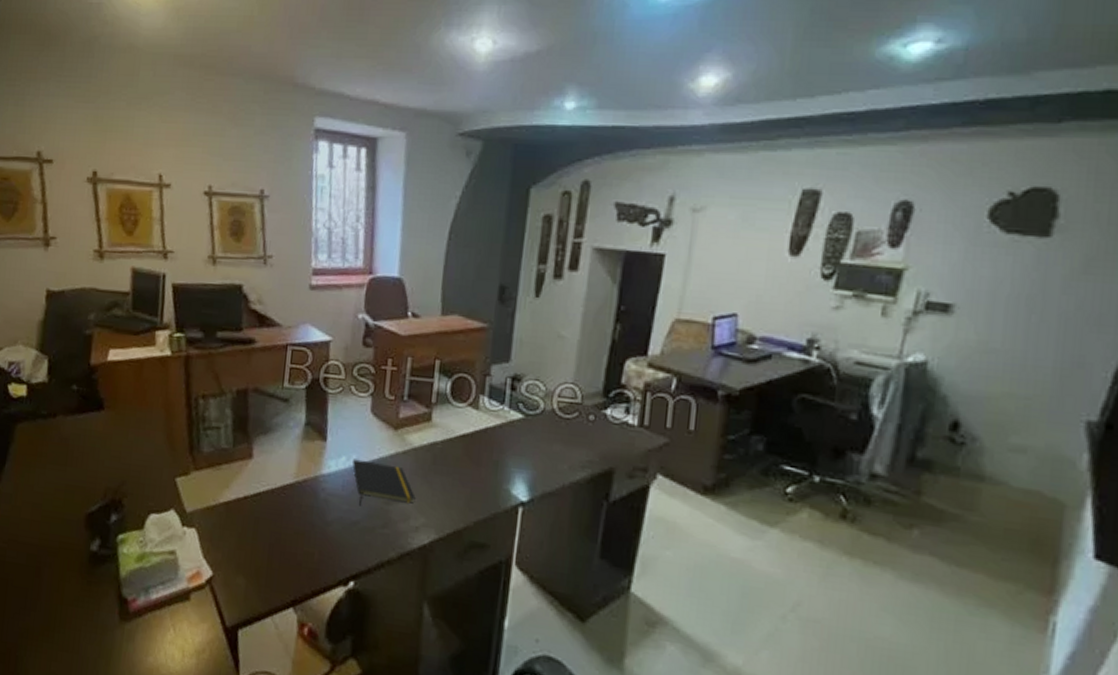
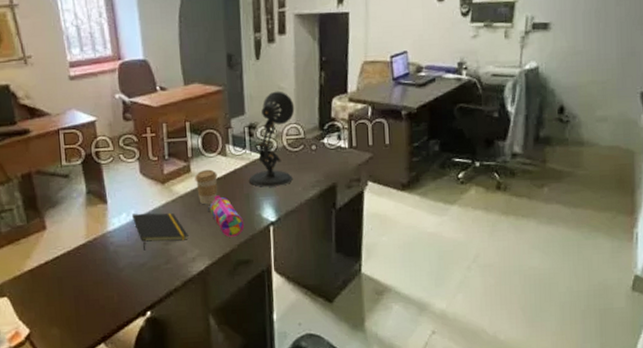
coffee cup: none [435,421,464,466] -> present [195,169,218,205]
pencil case: none [443,455,488,512] -> present [207,195,245,237]
desk lamp: none [501,339,575,459] -> present [248,91,295,187]

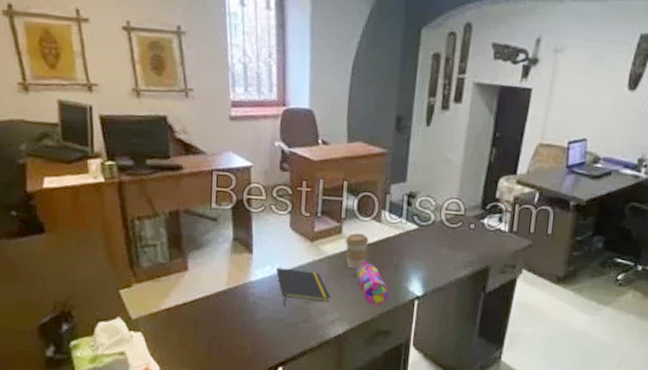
desk lamp: present [248,91,295,187] -> none [400,161,459,261]

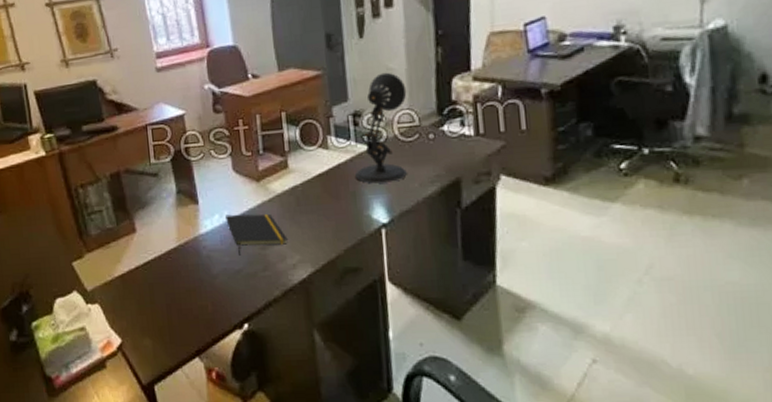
coffee cup: present [345,233,369,270] -> none [293,164,320,205]
pencil case: present [353,261,390,306] -> none [308,193,352,242]
desk lamp: none [400,161,459,261] -> present [354,72,407,184]

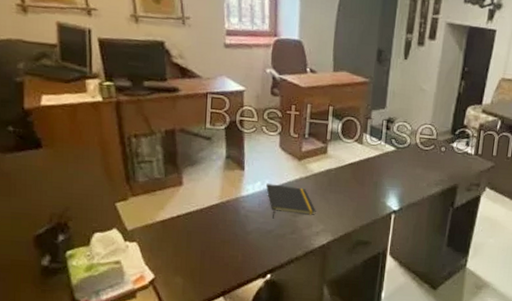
desk lamp: present [354,72,407,184] -> none [379,91,432,179]

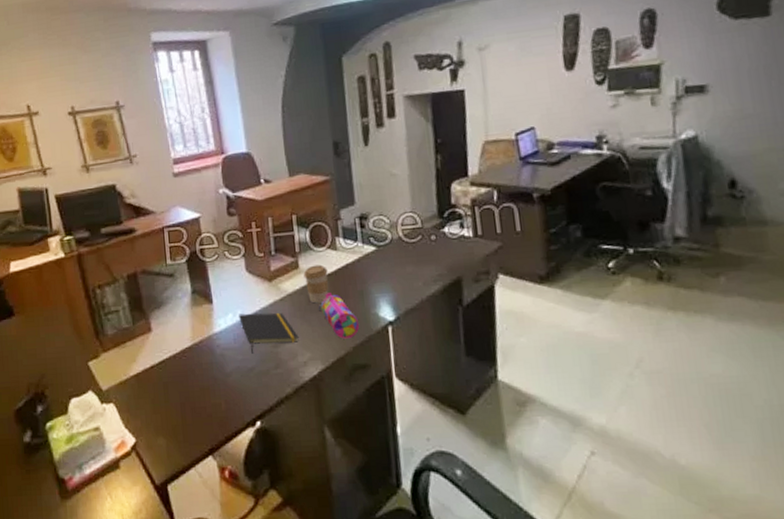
coffee cup: none [330,153,352,186] -> present [303,264,329,303]
pencil case: none [337,179,369,219] -> present [318,293,360,339]

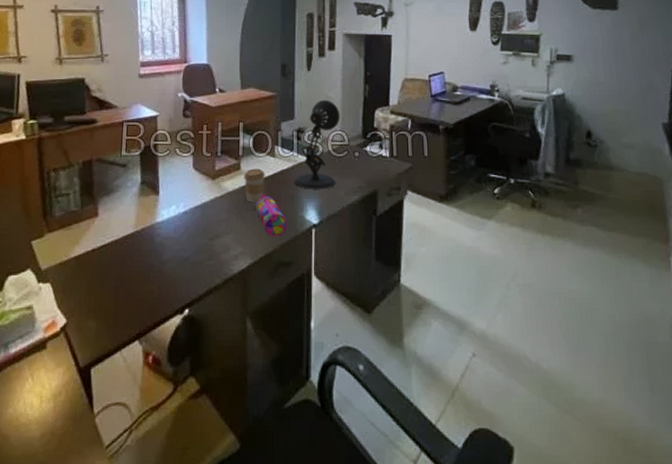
notepad: present [239,312,299,354] -> none [181,206,233,245]
desk lamp: none [362,177,411,283] -> present [294,100,340,189]

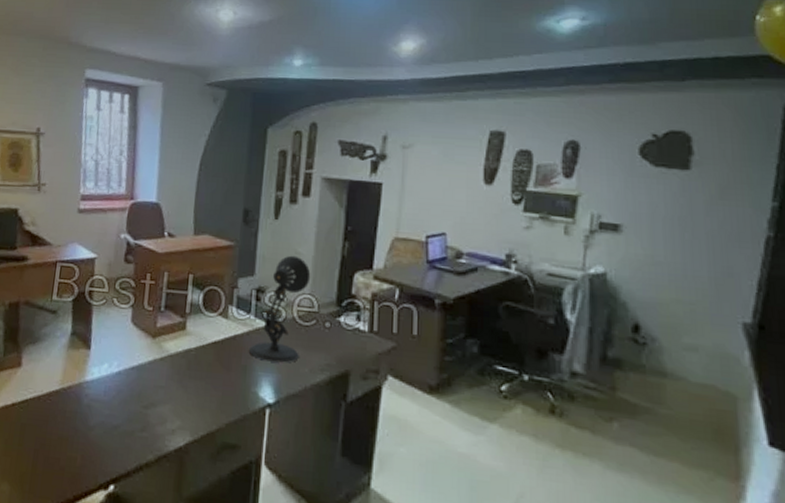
coffee cup: present [244,168,265,203] -> none [189,329,215,371]
pencil case: present [253,194,288,237] -> none [197,361,237,414]

